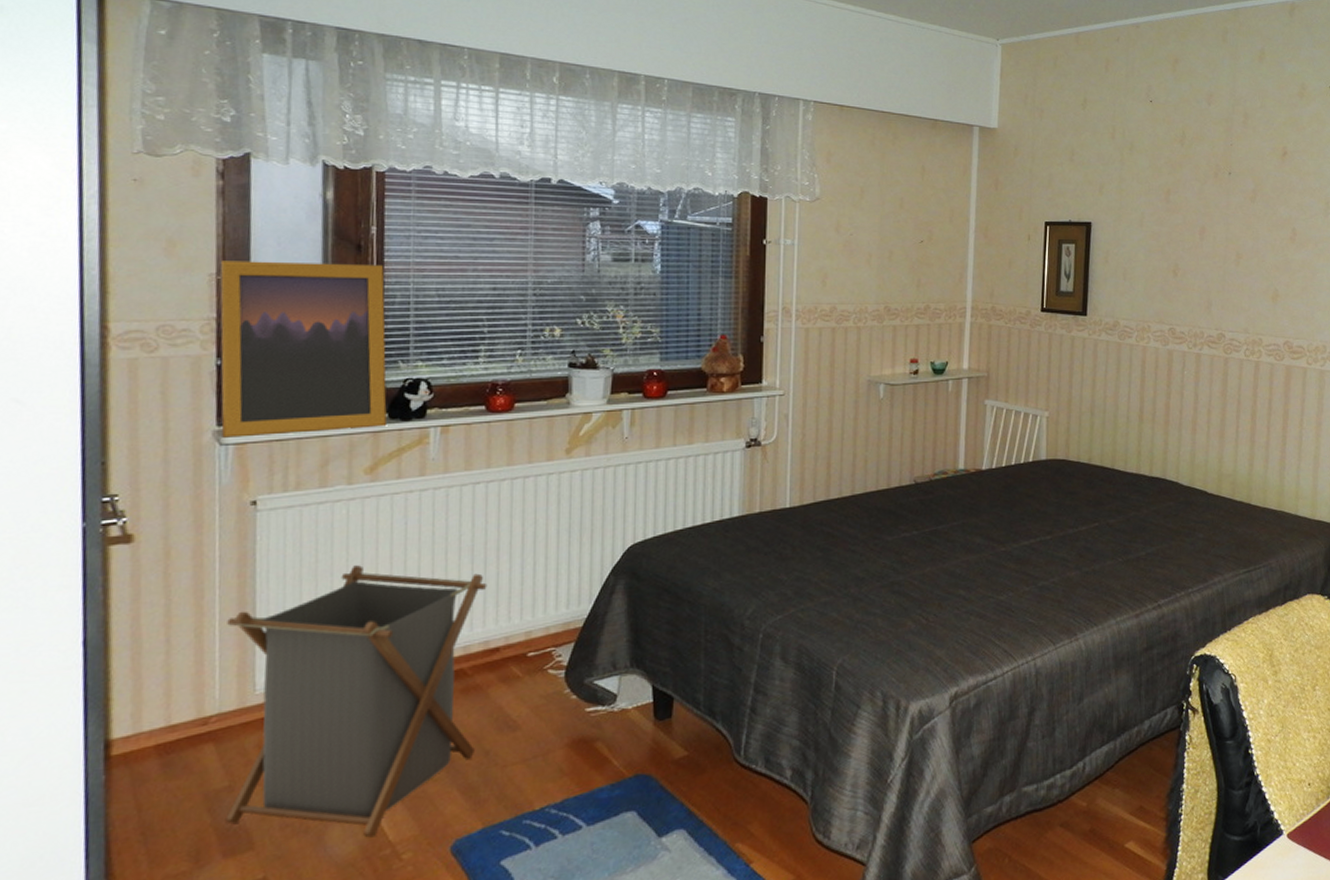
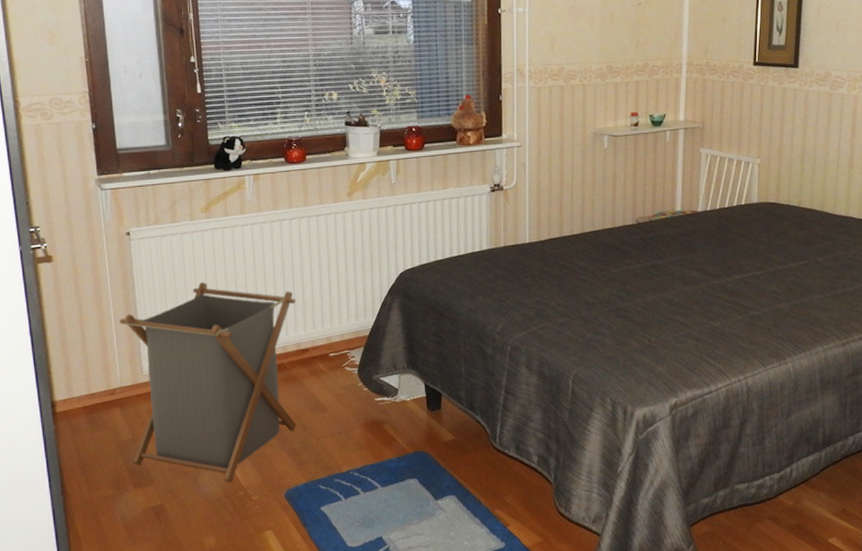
picture frame: present [220,260,387,438] -> none [86,44,213,184]

